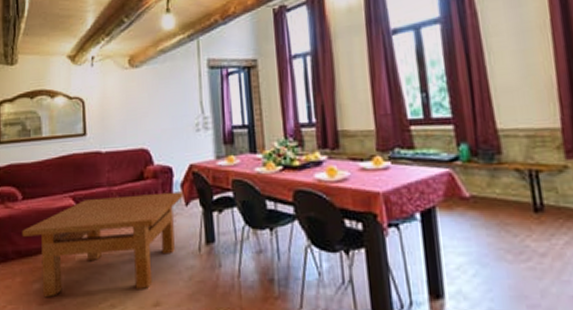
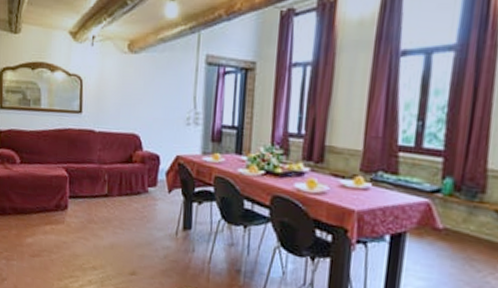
table: present [22,192,184,297] -> none [18,172,168,259]

